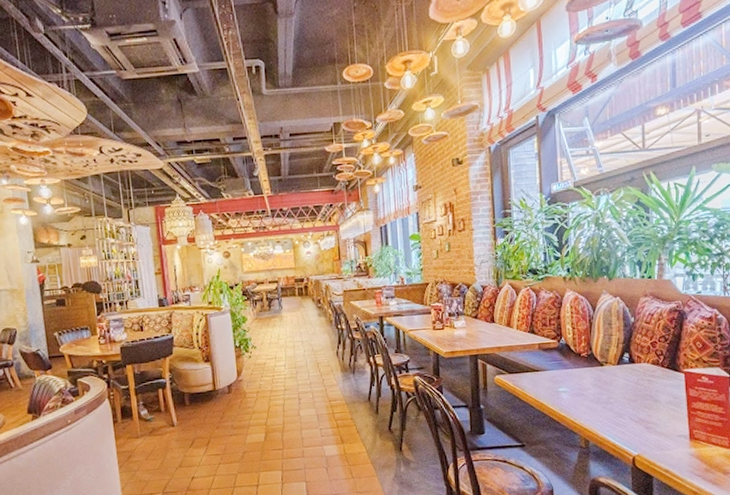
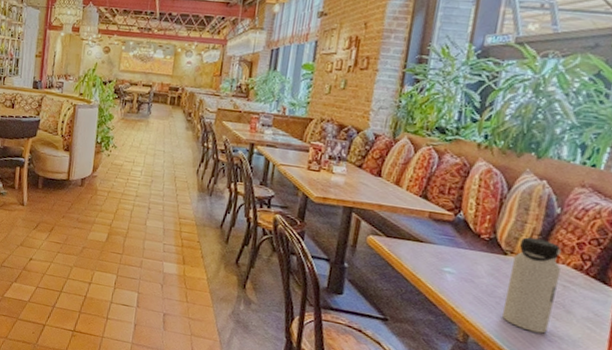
water bottle: none [608,346,644,425] -> present [501,237,561,334]

